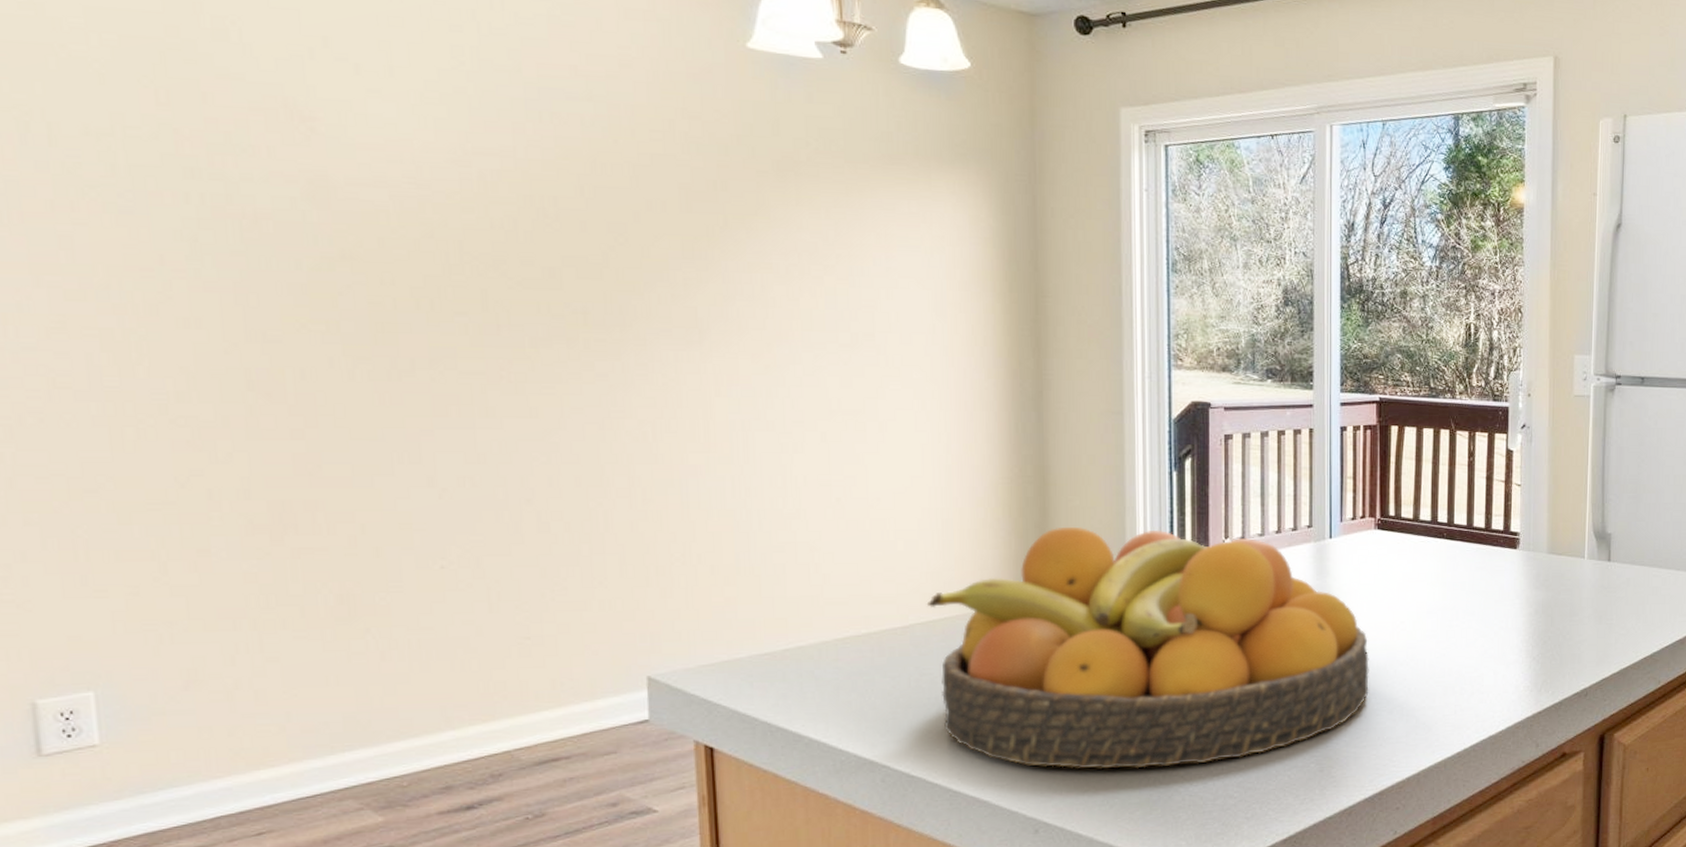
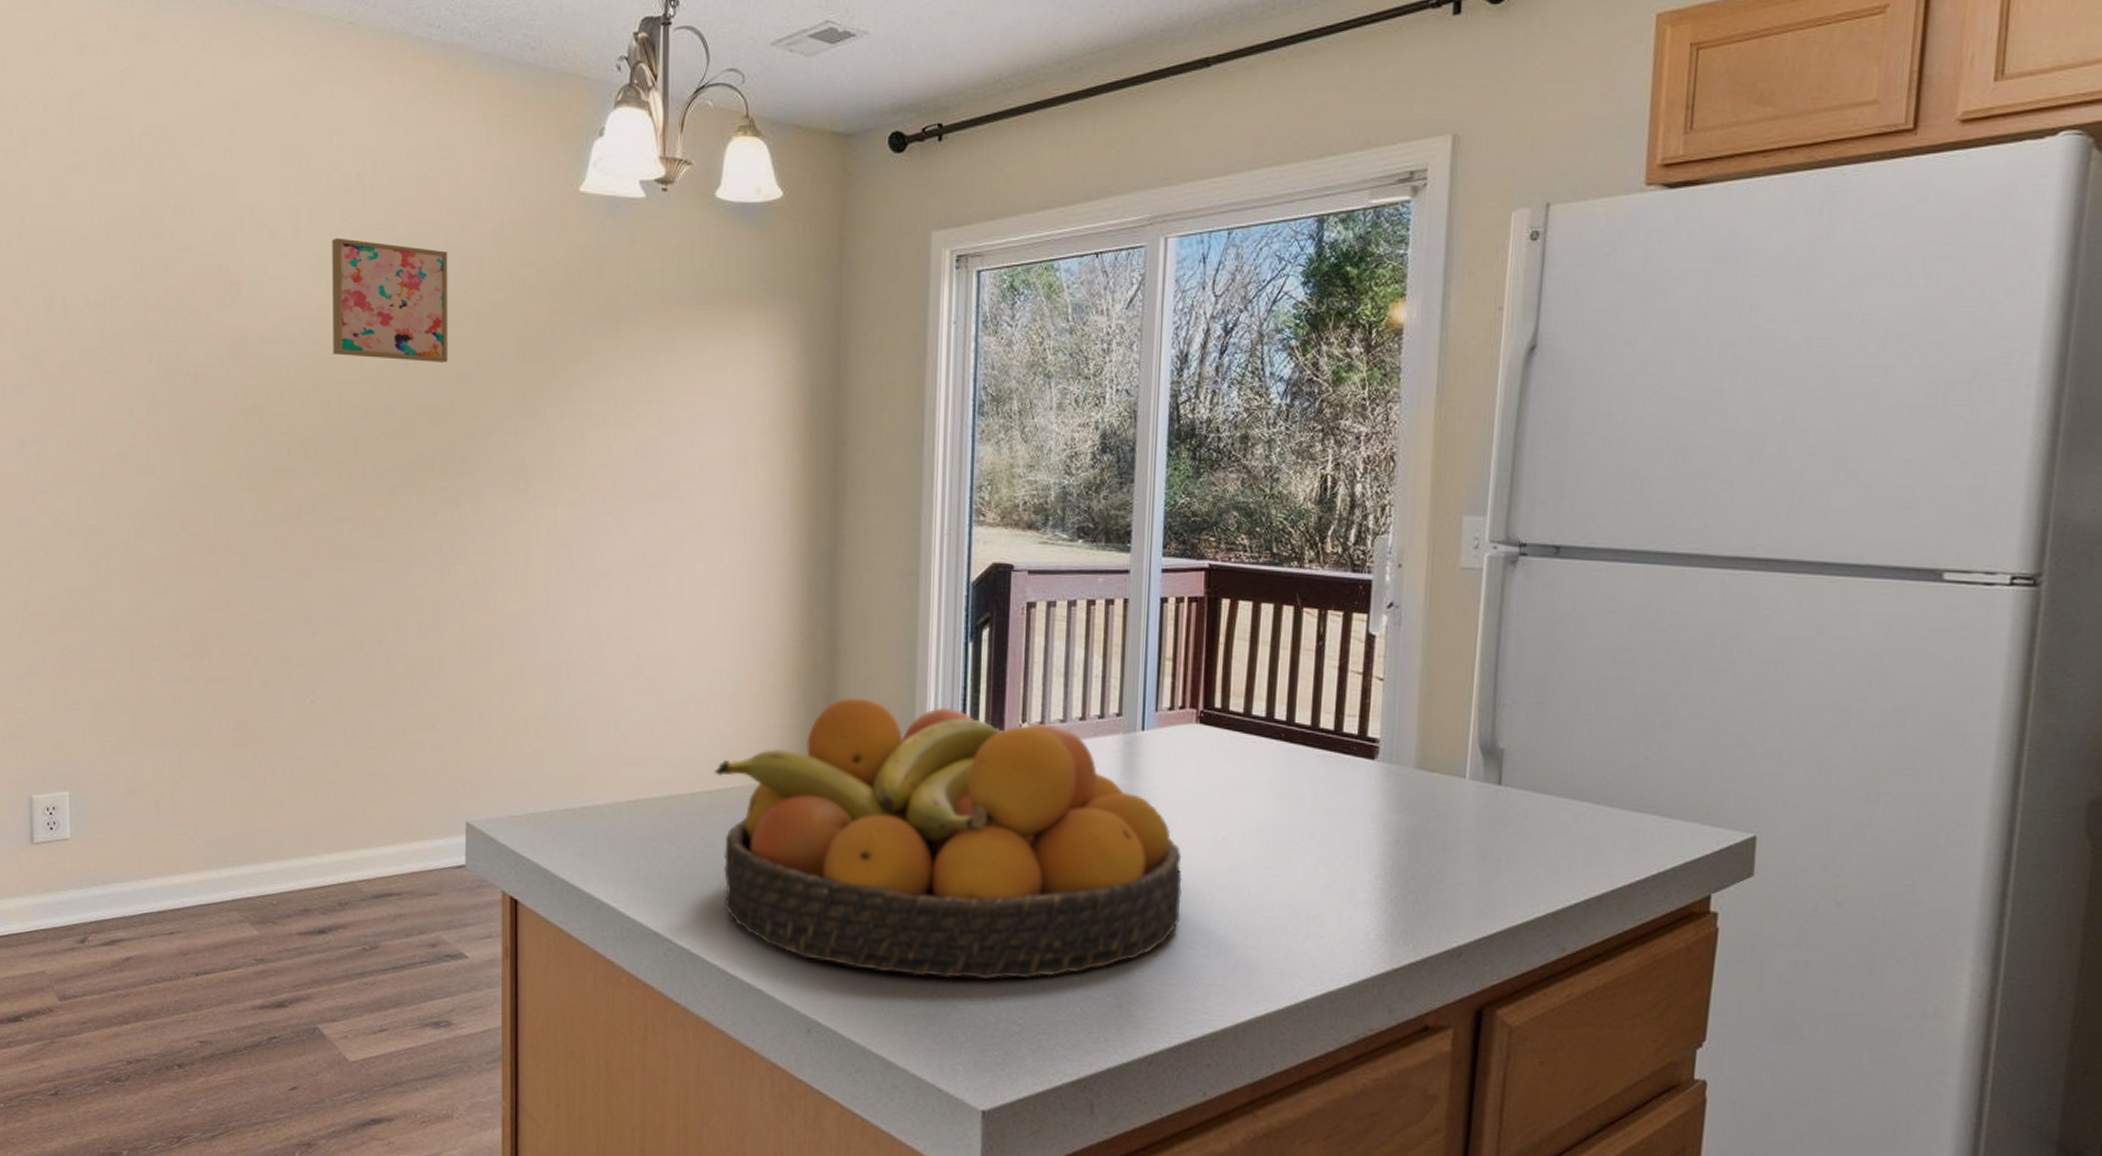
wall art: none [439,76,598,212] -> present [332,237,448,363]

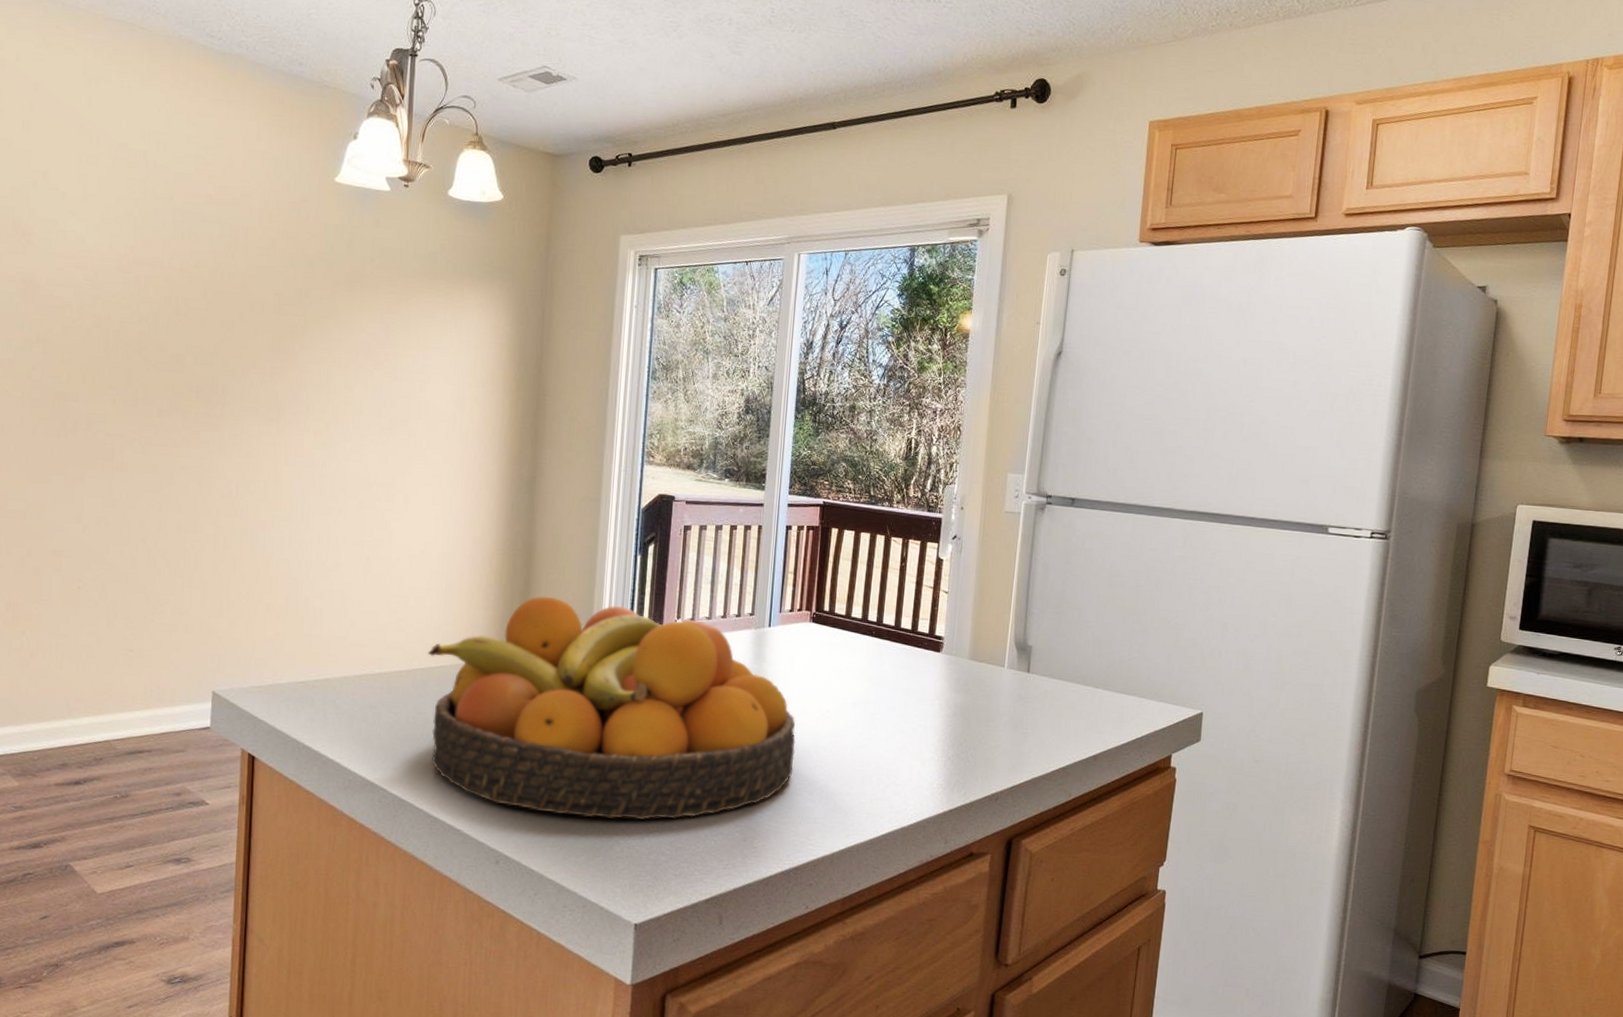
wall art: present [332,237,448,363] -> none [113,202,219,312]

